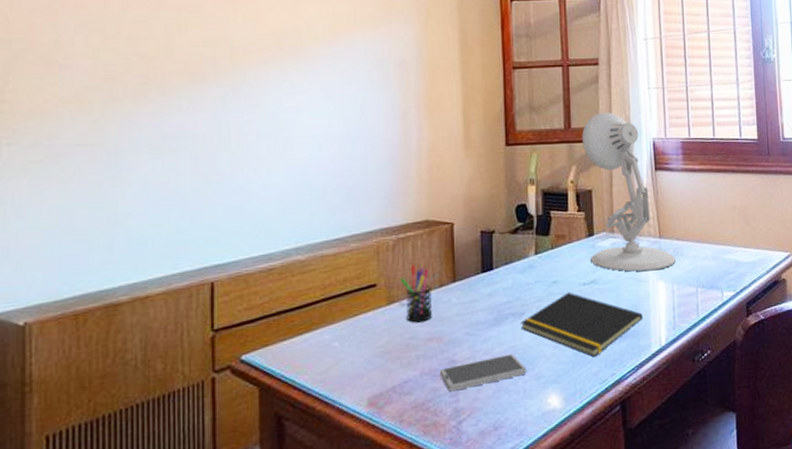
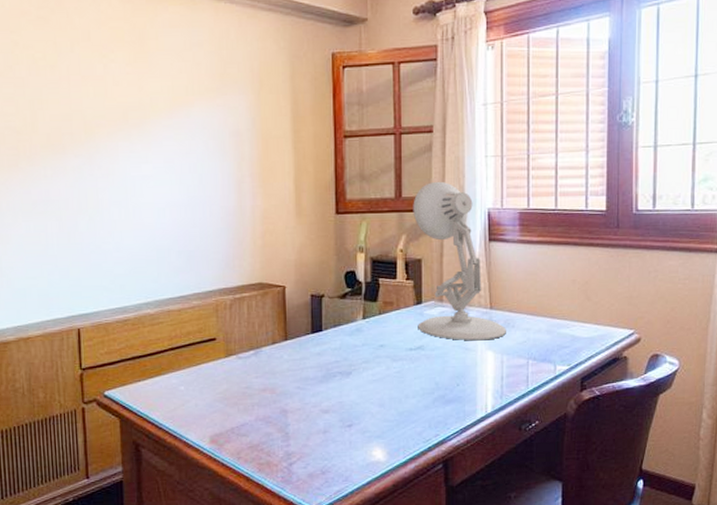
pen holder: present [400,264,432,323] -> none [236,322,265,374]
smartphone: present [439,354,527,392] -> none [272,409,353,437]
notepad: present [520,292,643,358] -> none [347,356,469,418]

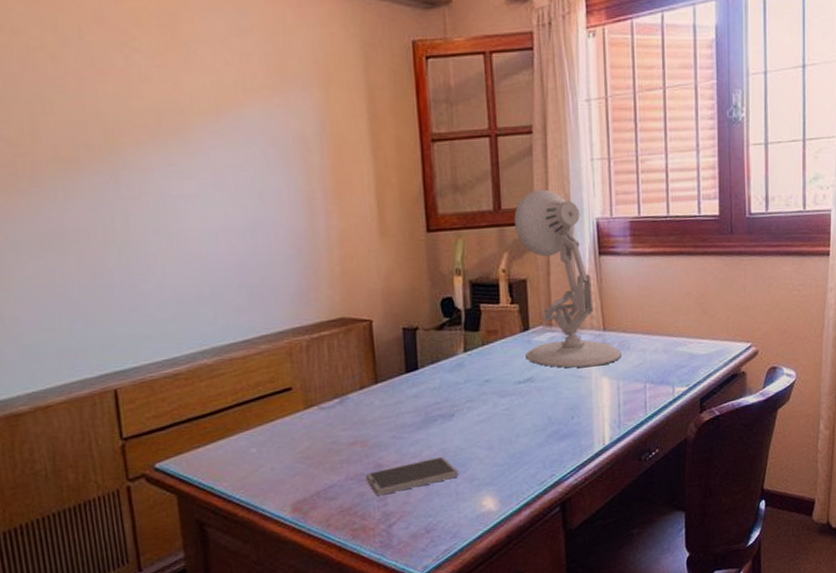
smartphone: none [272,409,353,437] -> present [365,457,459,496]

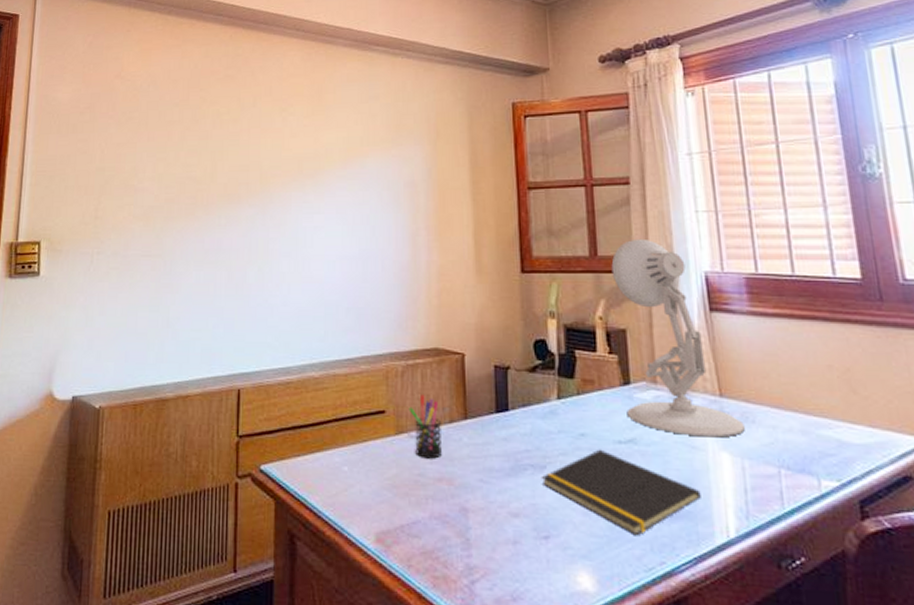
pen holder: none [317,366,354,427] -> present [408,394,442,459]
smartphone: present [365,457,459,496] -> none [449,512,550,544]
notepad: none [450,391,585,459] -> present [541,449,701,536]

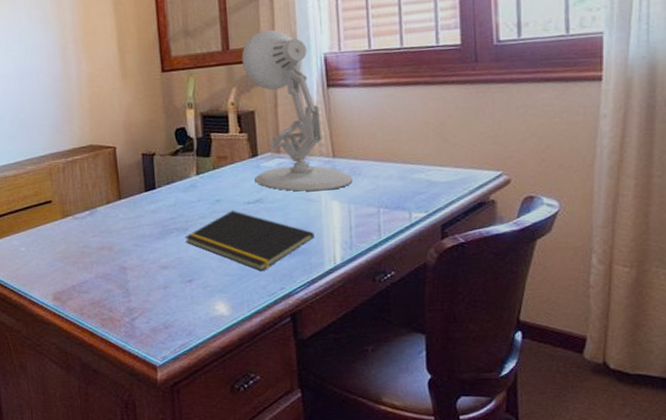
pen holder: present [408,394,442,459] -> none [71,184,102,234]

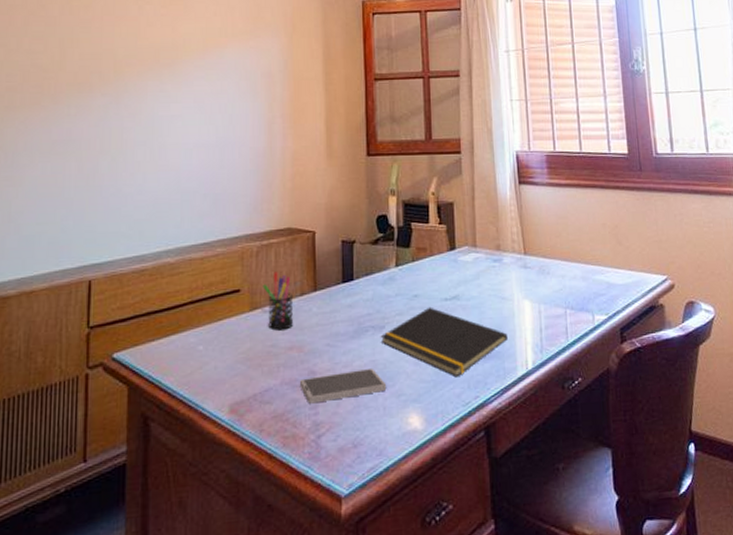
pen holder: none [71,184,102,234] -> present [262,271,293,331]
smartphone: none [111,265,193,293] -> present [299,369,387,404]
desk lamp: present [241,29,354,192] -> none [443,124,543,289]

